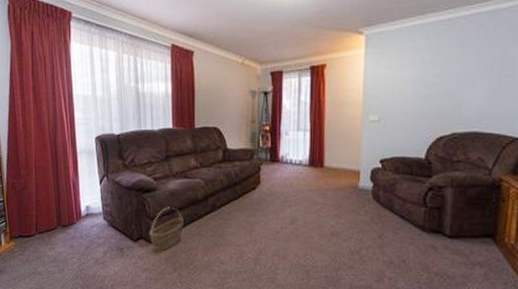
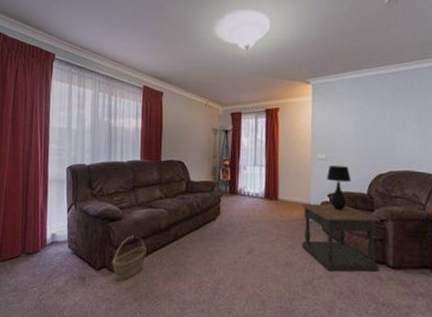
side table: none [349,170,439,242] -> present [301,203,381,273]
table lamp: none [378,128,408,178] -> present [326,166,351,211]

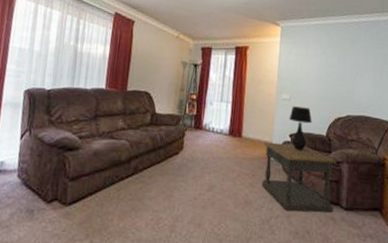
basket: present [111,236,146,282] -> none [64,167,104,217]

